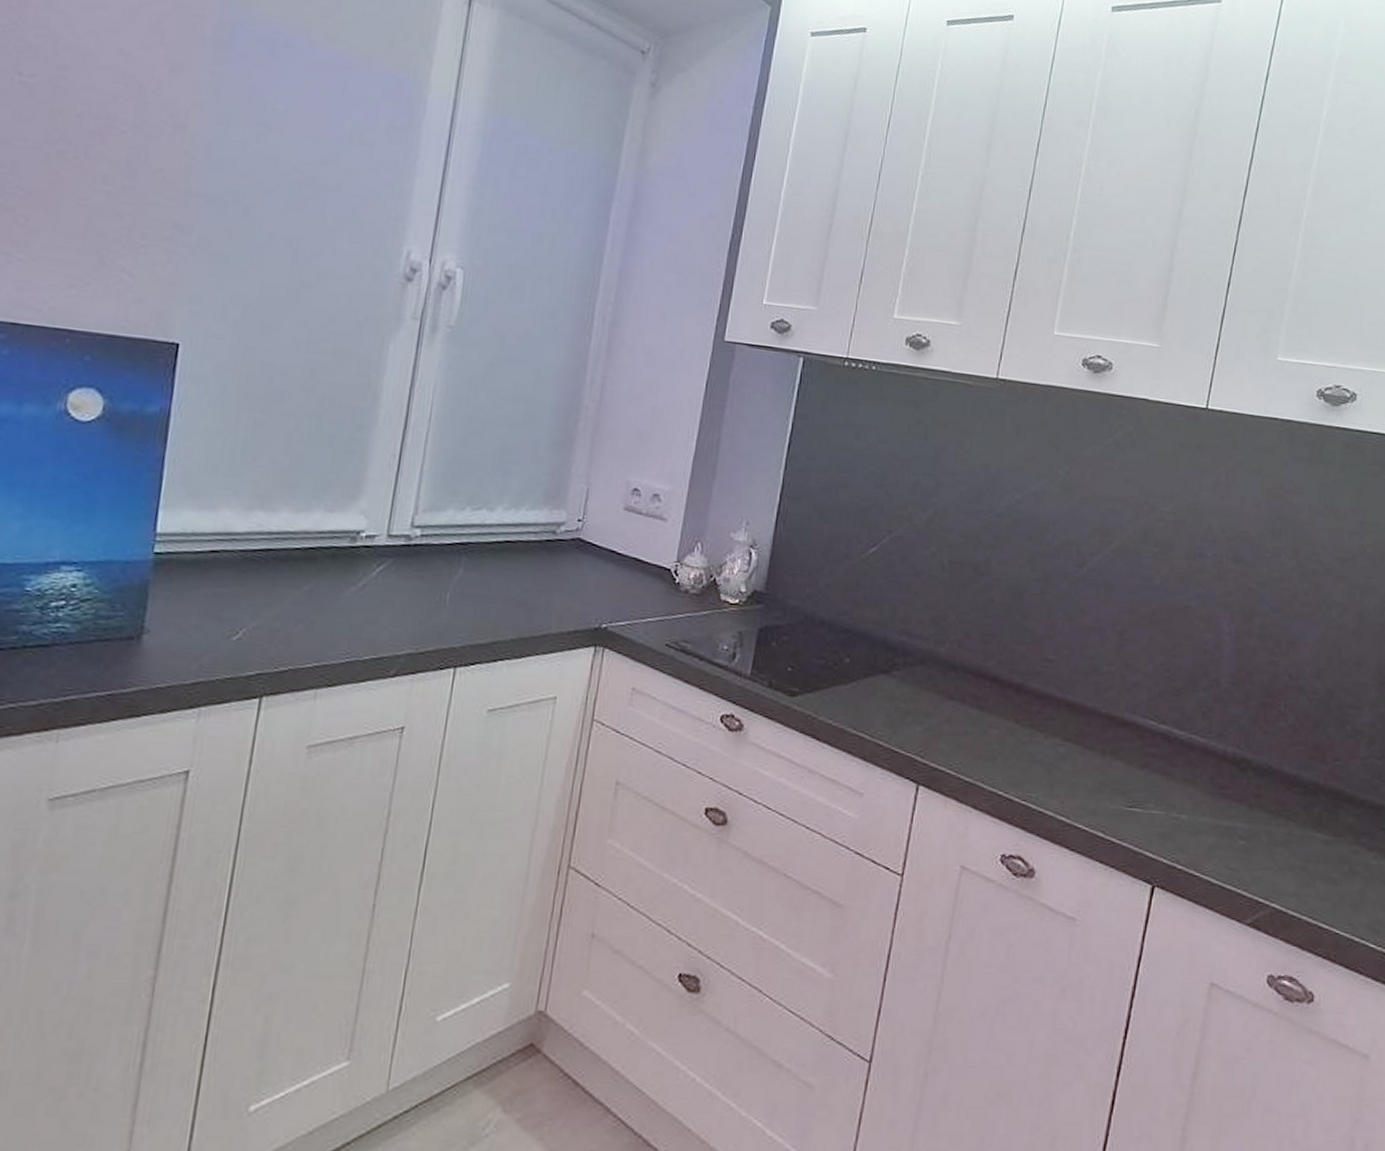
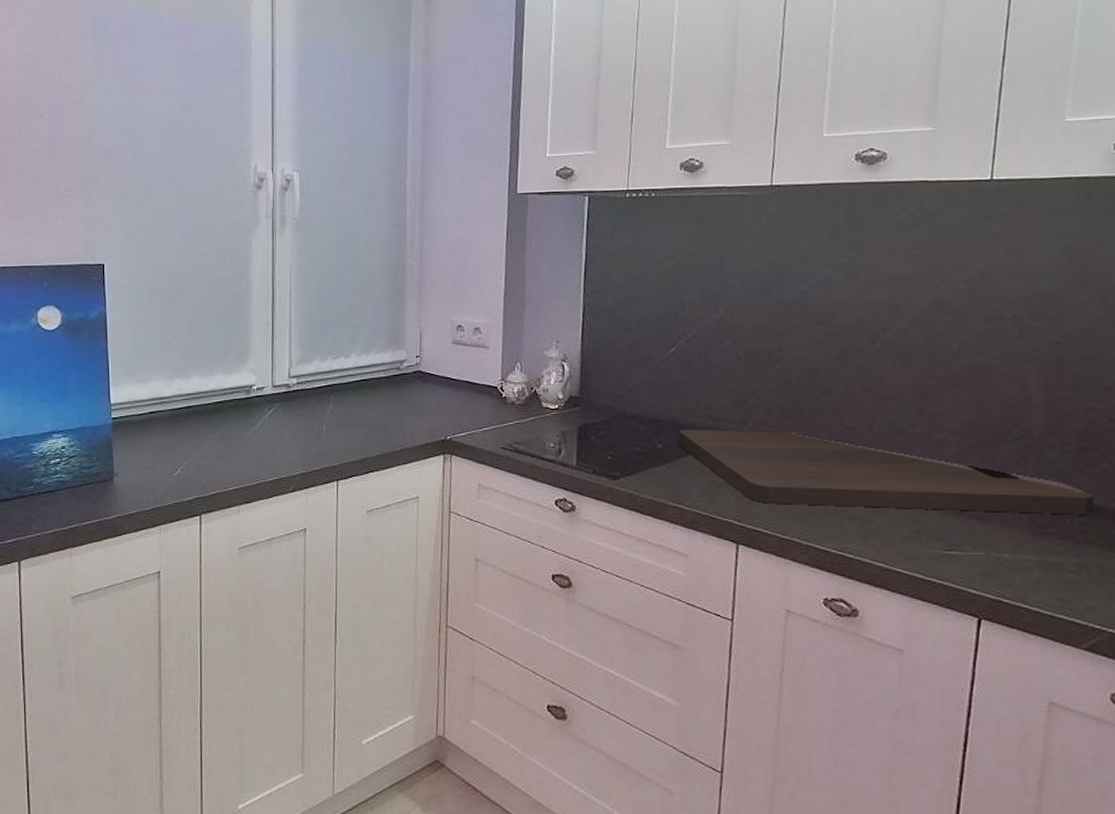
cutting board: none [867,643,1269,777] -> present [678,428,1094,515]

